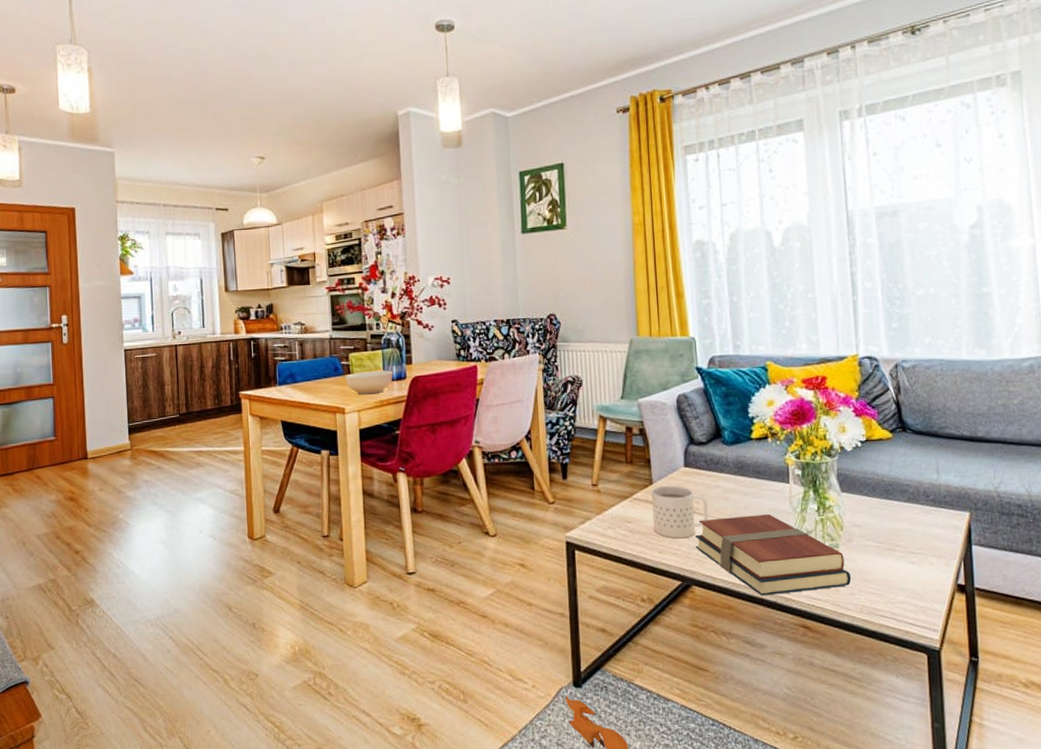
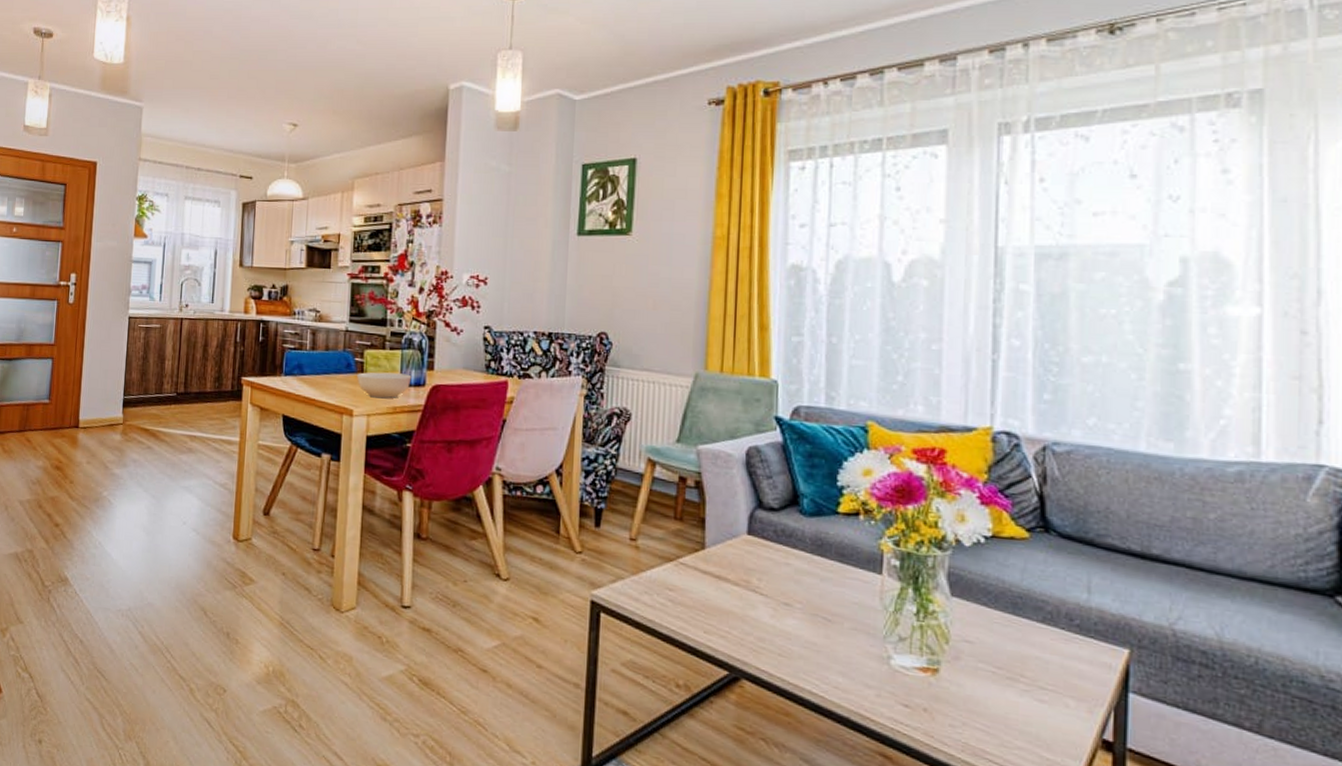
mug: present [651,485,709,539] -> none [700,552,773,621]
books: present [694,513,852,596] -> none [750,601,954,715]

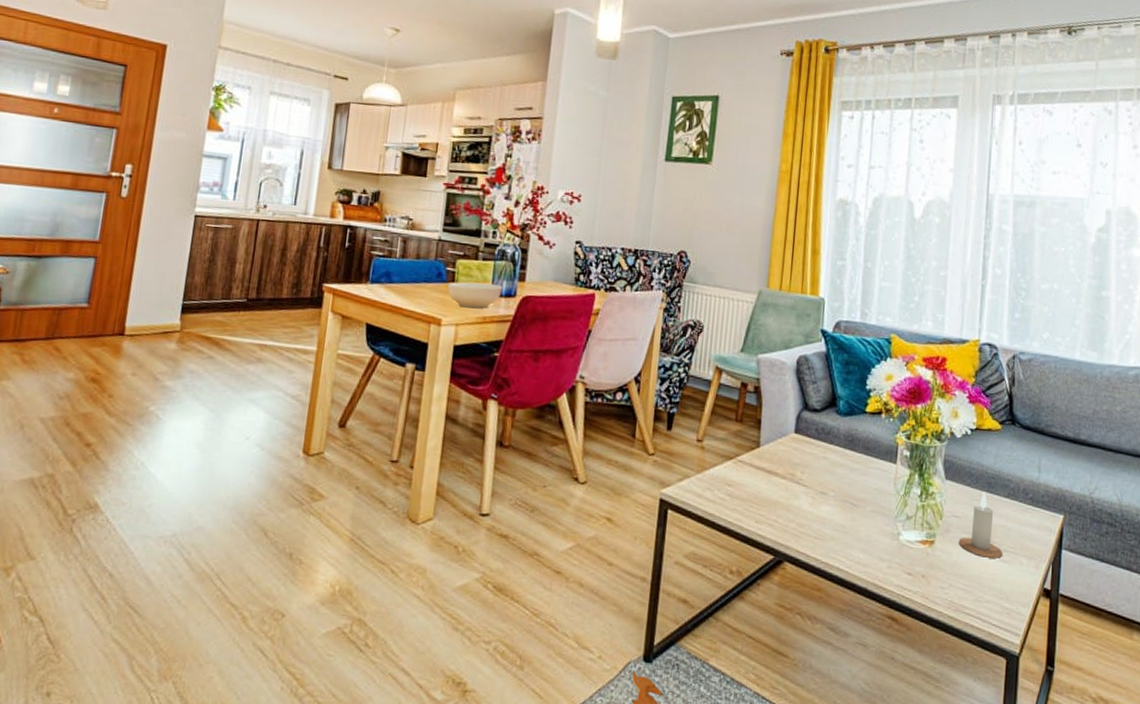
candle: none [973,614,1038,697] -> present [958,492,1002,558]

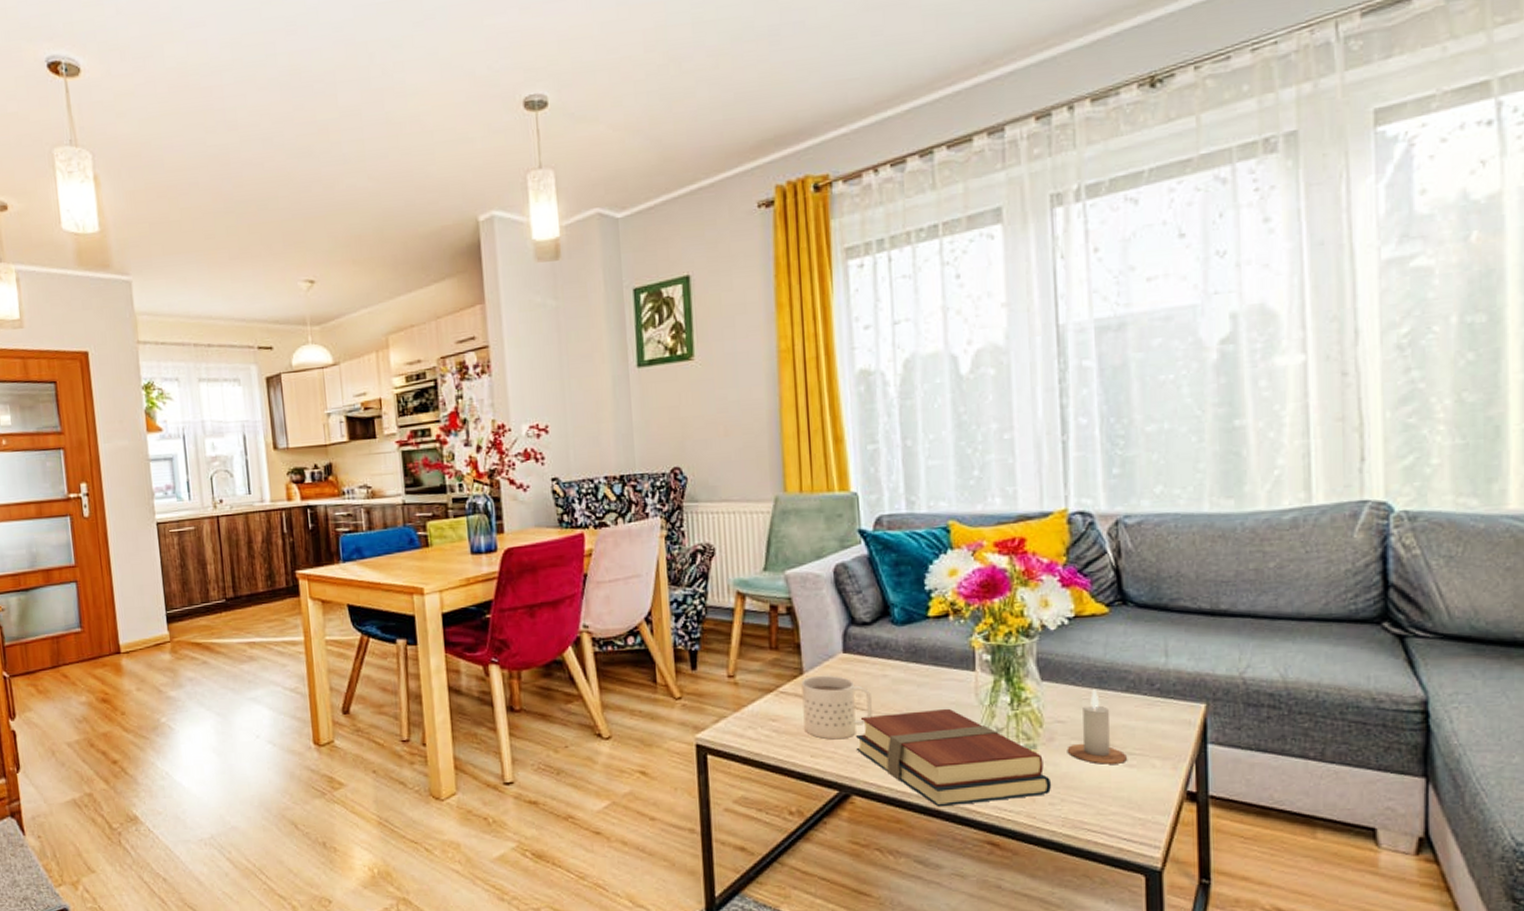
bowl: present [446,282,503,308] -> none [421,541,482,572]
mug: none [753,449,813,510] -> present [801,675,873,740]
books: none [793,491,944,581] -> present [855,708,1052,807]

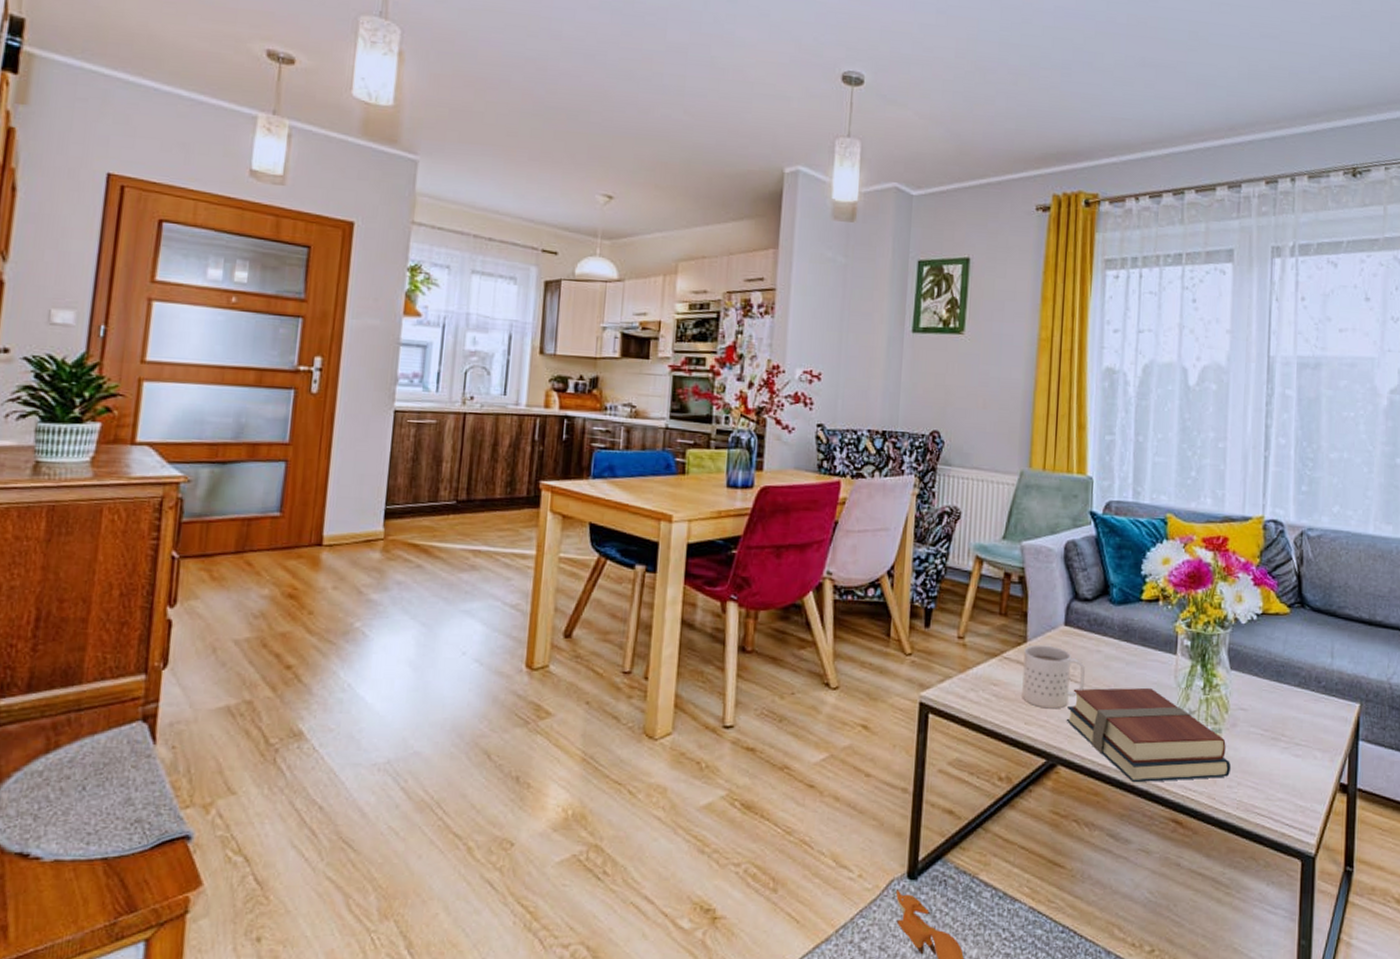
candle: present [1067,689,1127,764] -> none [1246,681,1294,753]

